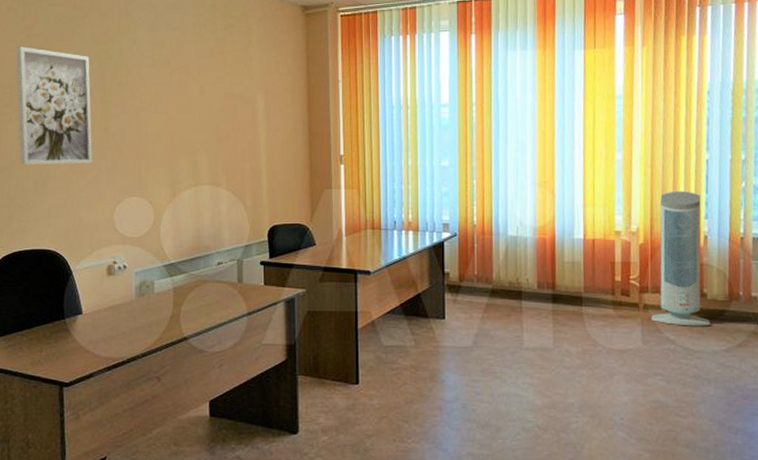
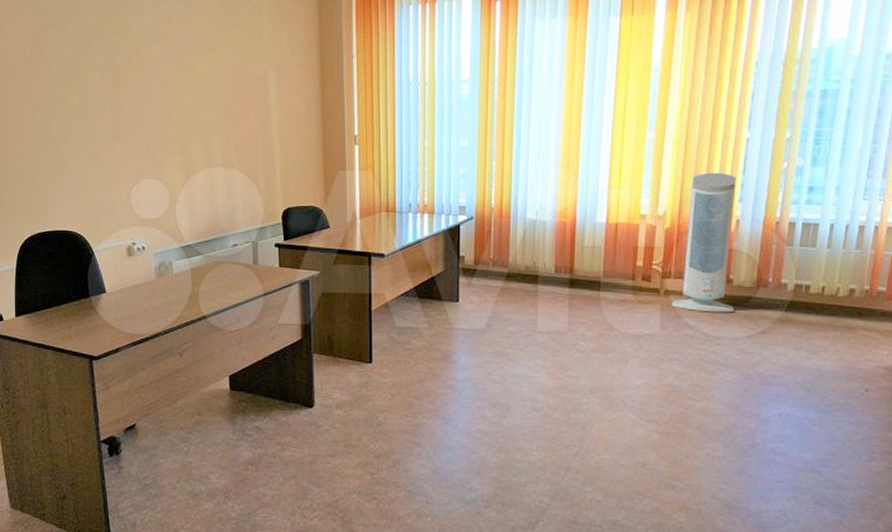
wall art: present [16,47,93,165] -> none [23,23,107,147]

